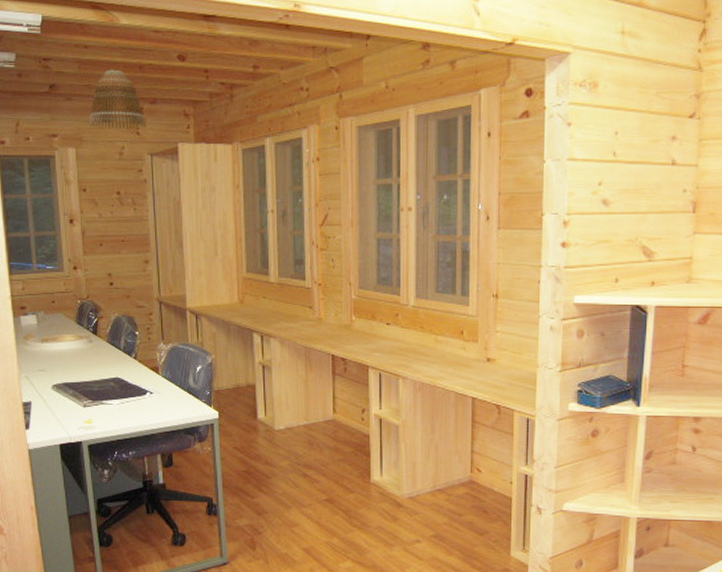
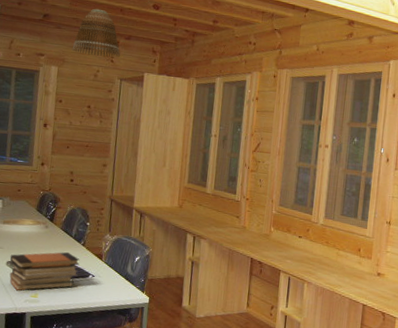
book stack: none [54,367,134,418] -> present [9,252,80,291]

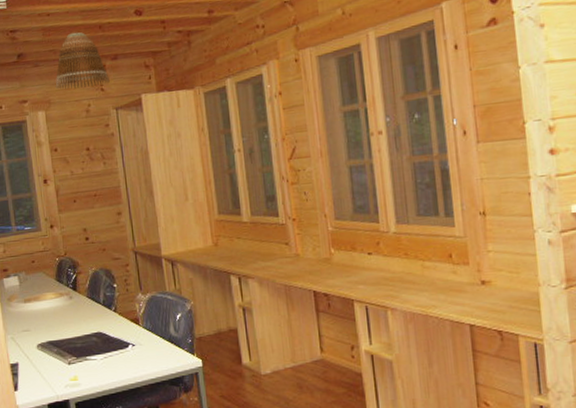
book stack: present [9,252,80,291] -> none [39,322,116,377]

